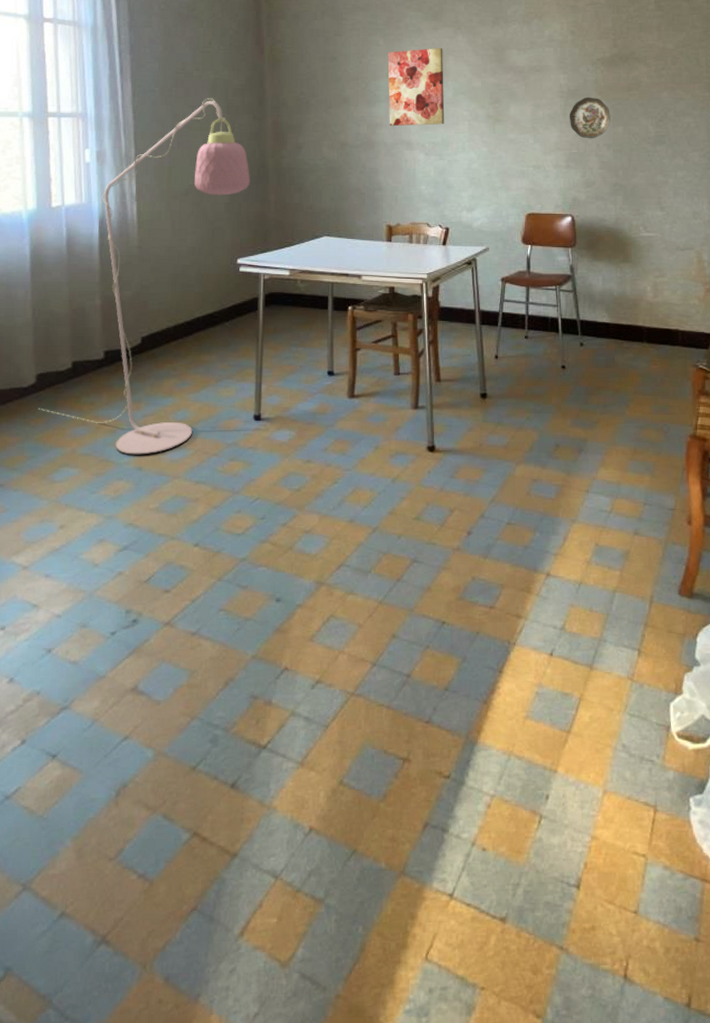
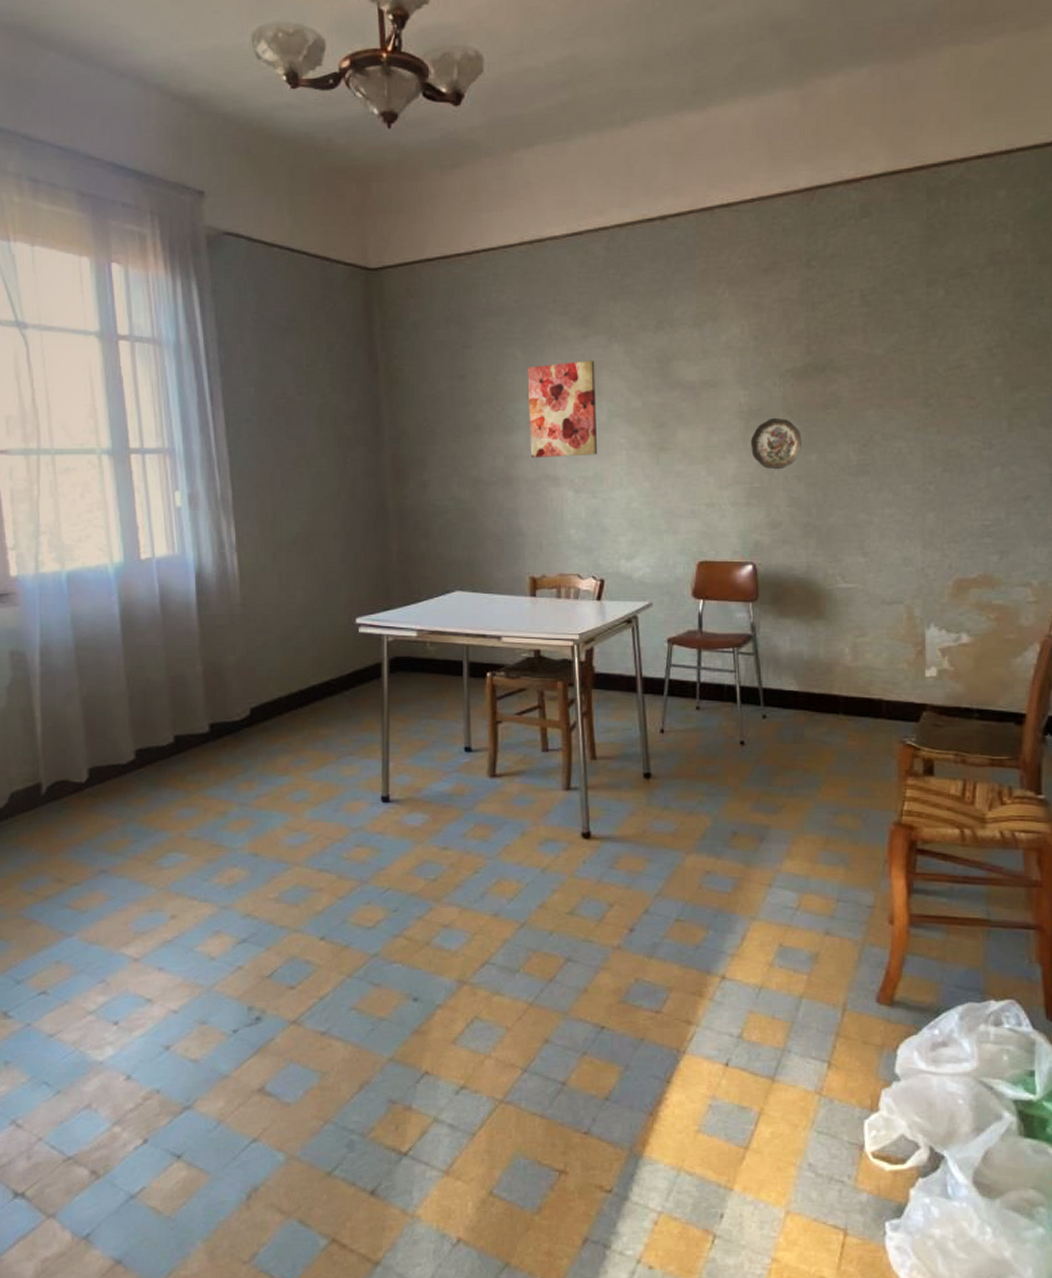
floor lamp: present [38,98,250,455] -> none [139,428,367,840]

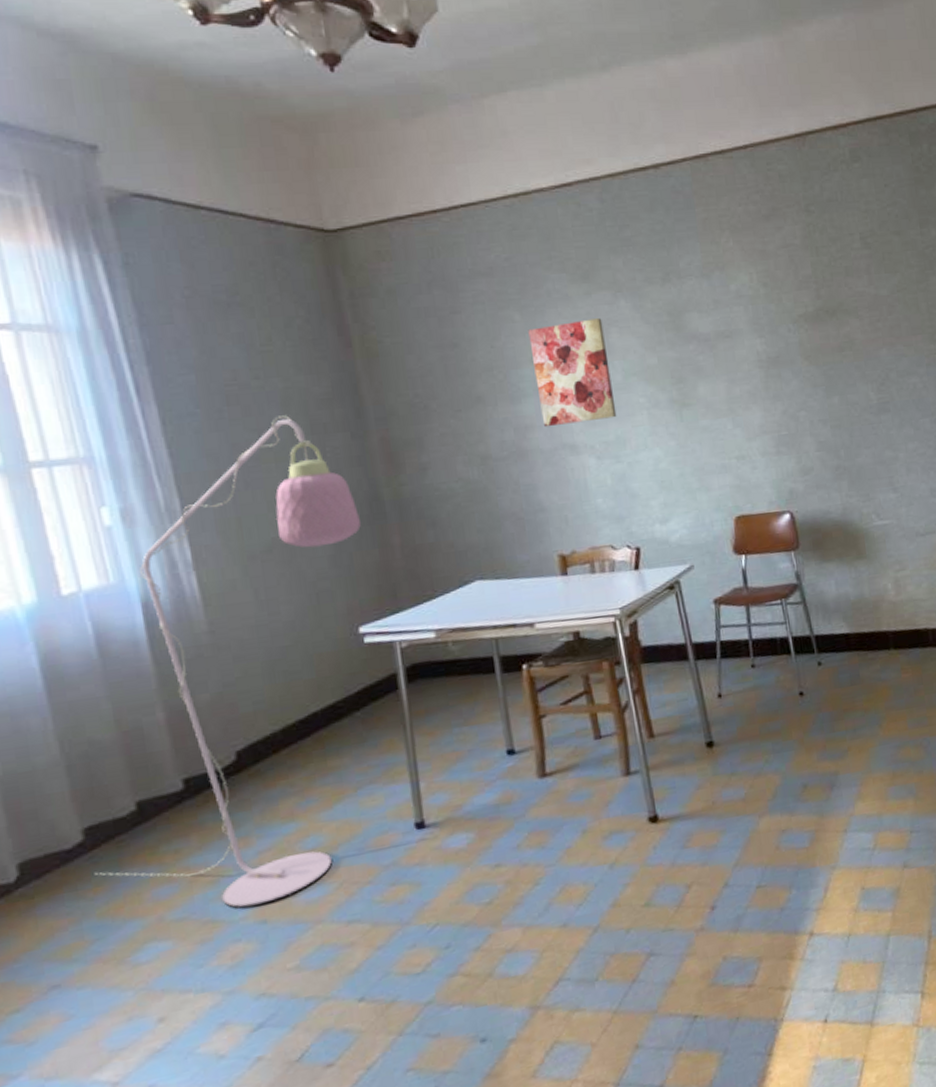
floor lamp: none [139,428,367,840] -> present [94,415,361,907]
decorative plate: present [750,417,802,470] -> none [772,363,824,416]

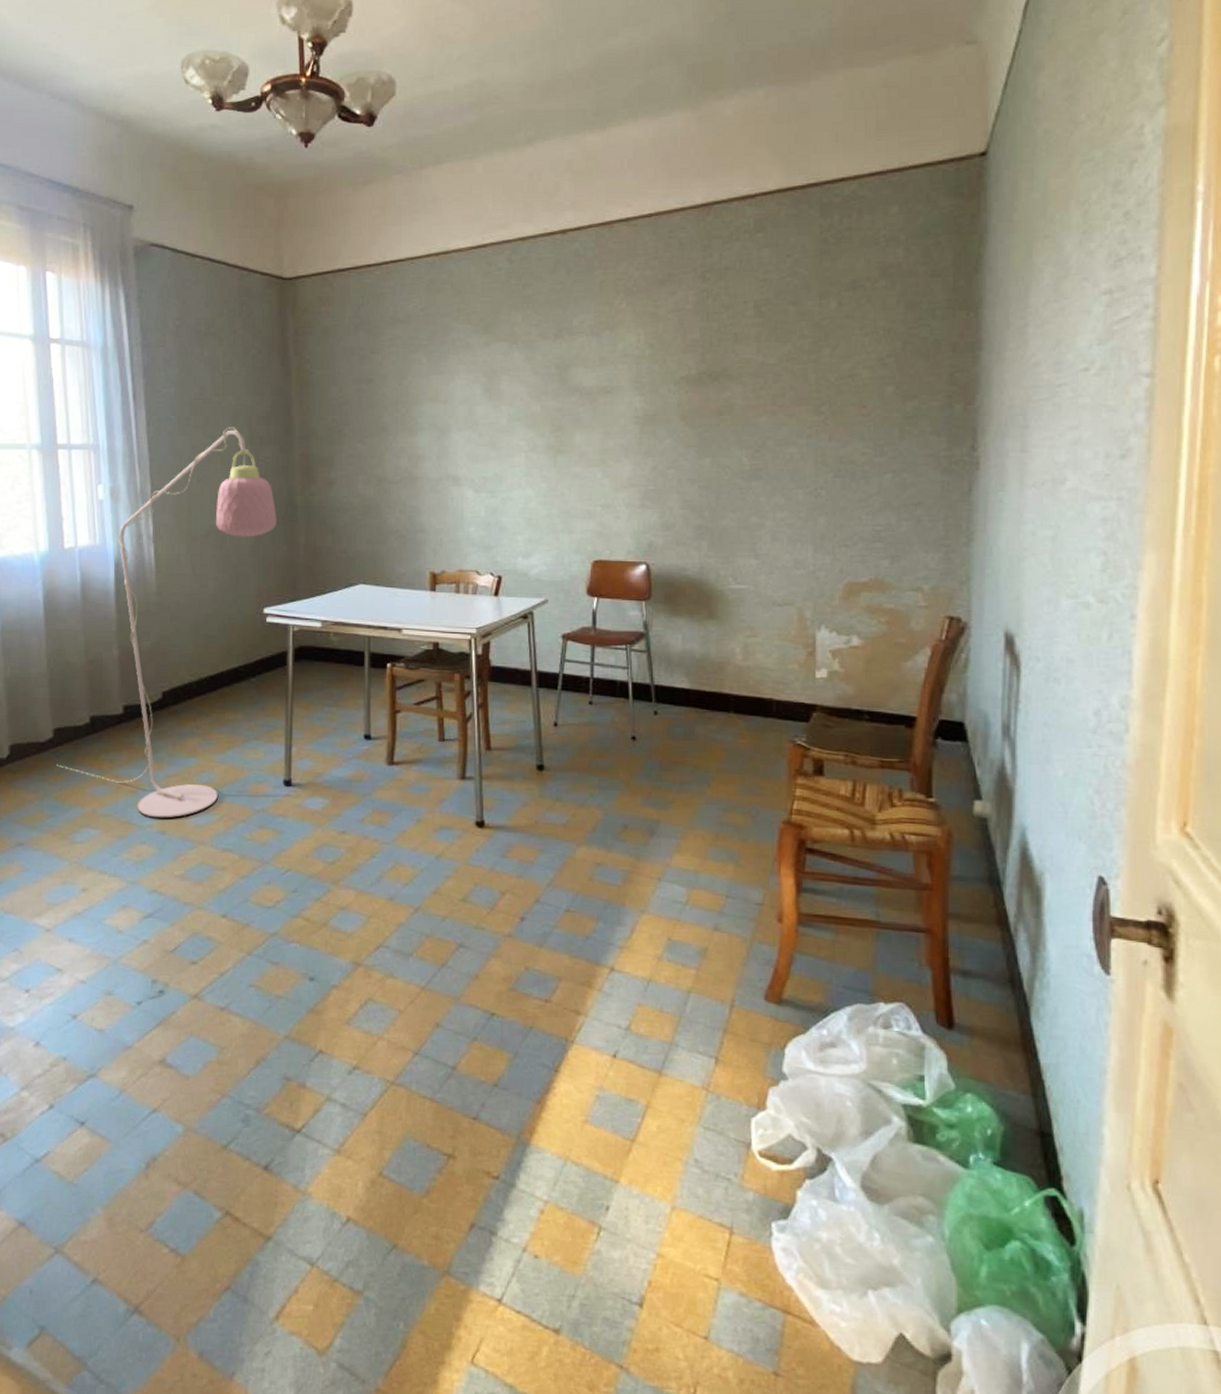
wall art: present [528,318,617,428] -> none [431,366,498,459]

